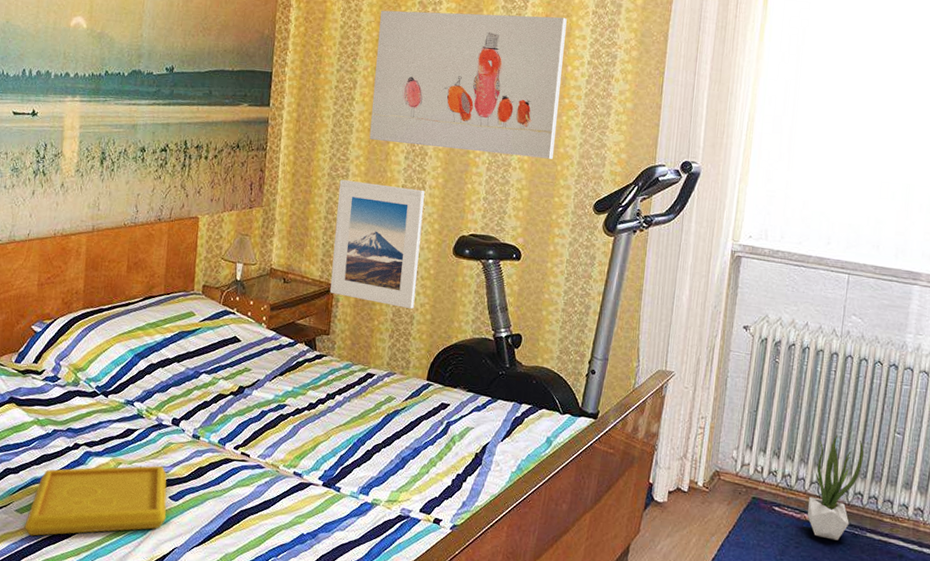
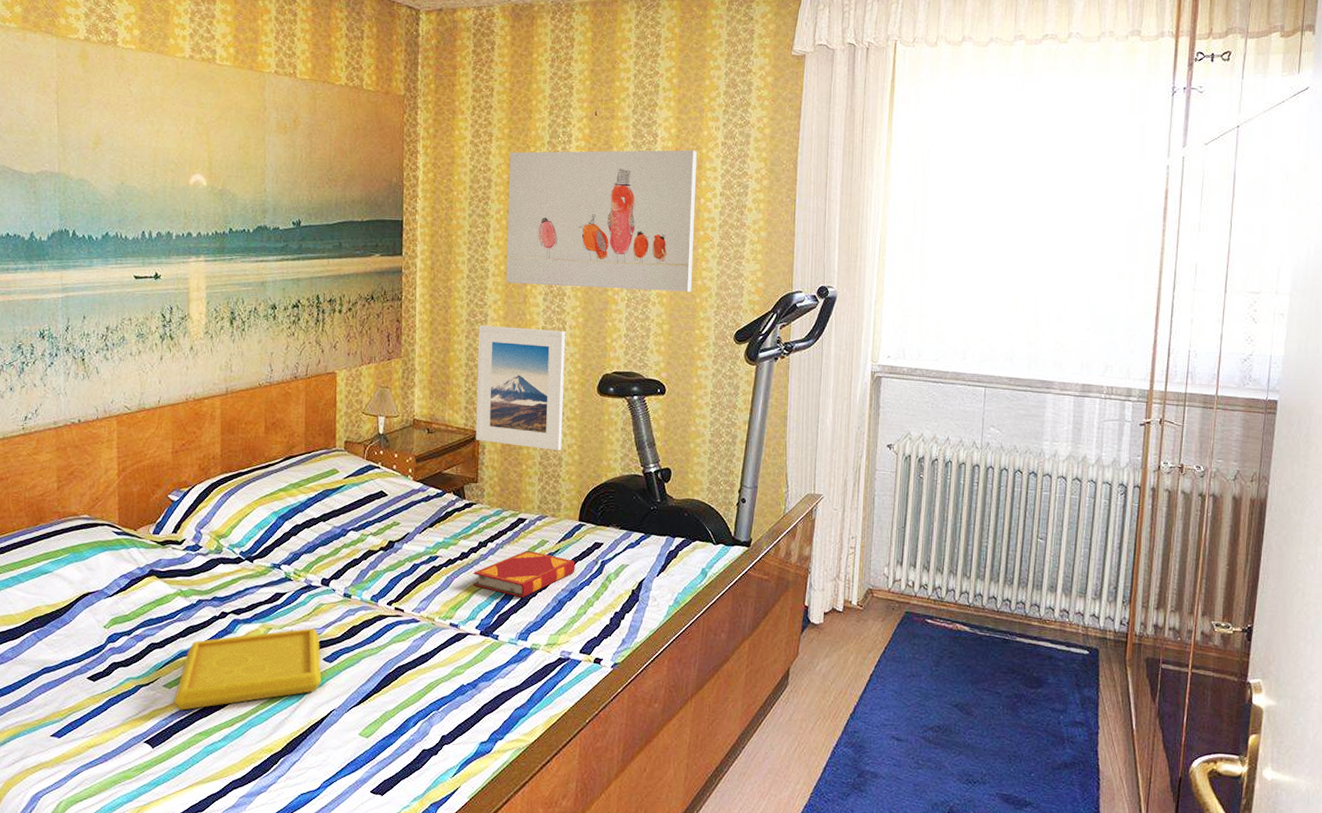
hardback book: none [318,405,421,452] -> present [473,550,576,597]
potted plant: present [808,434,864,541] -> none [959,544,1009,647]

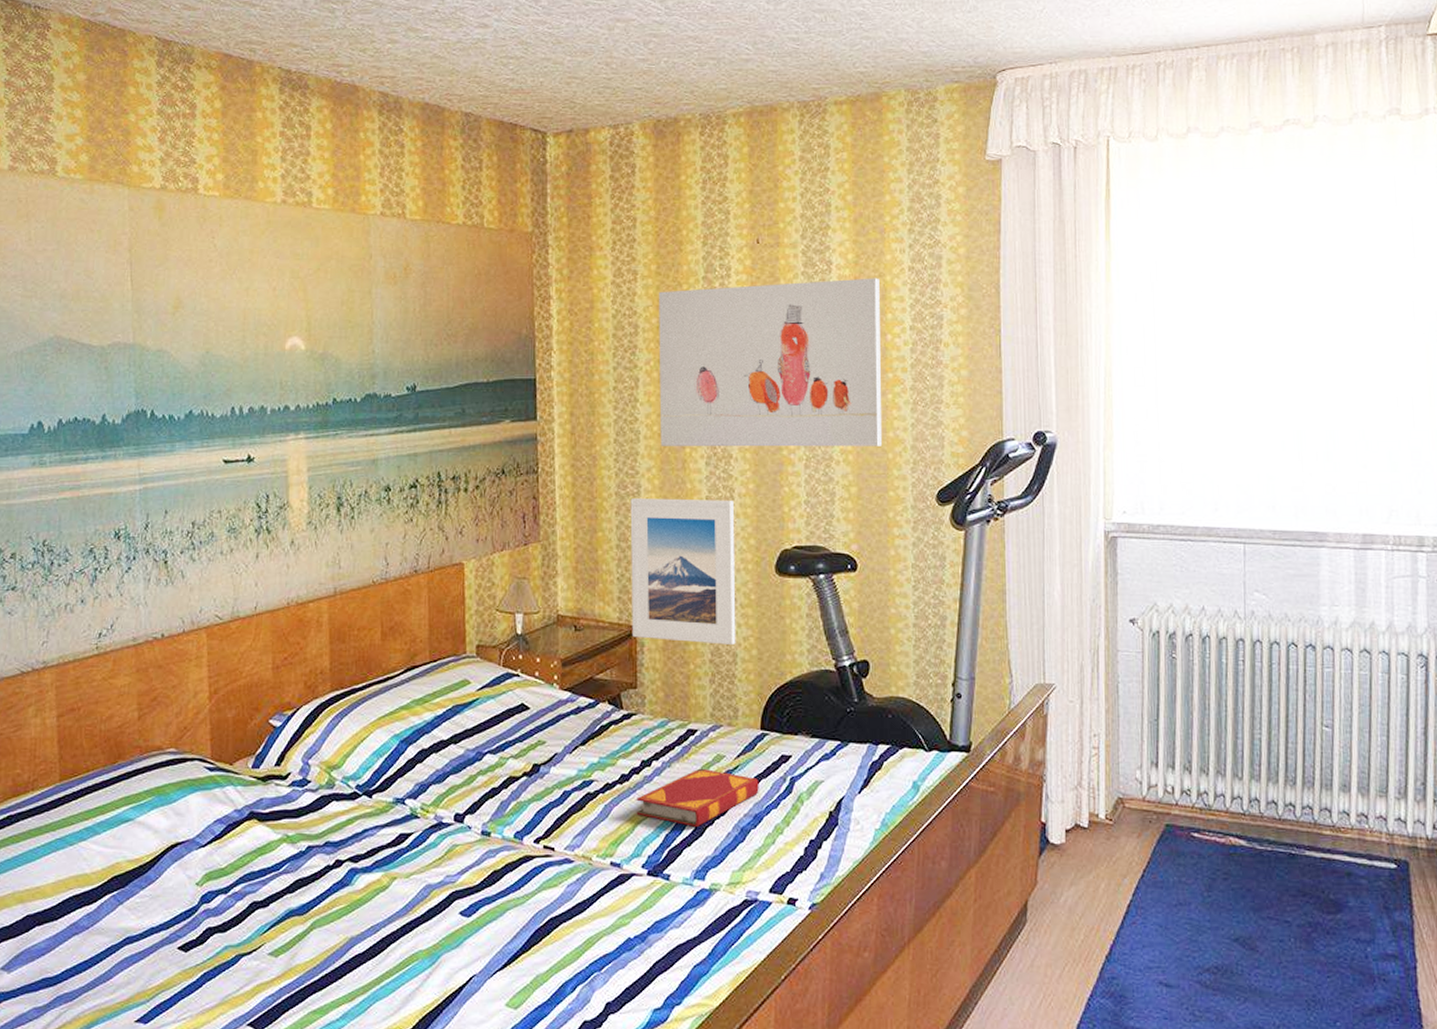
serving tray: present [174,627,322,710] -> none [282,874,458,984]

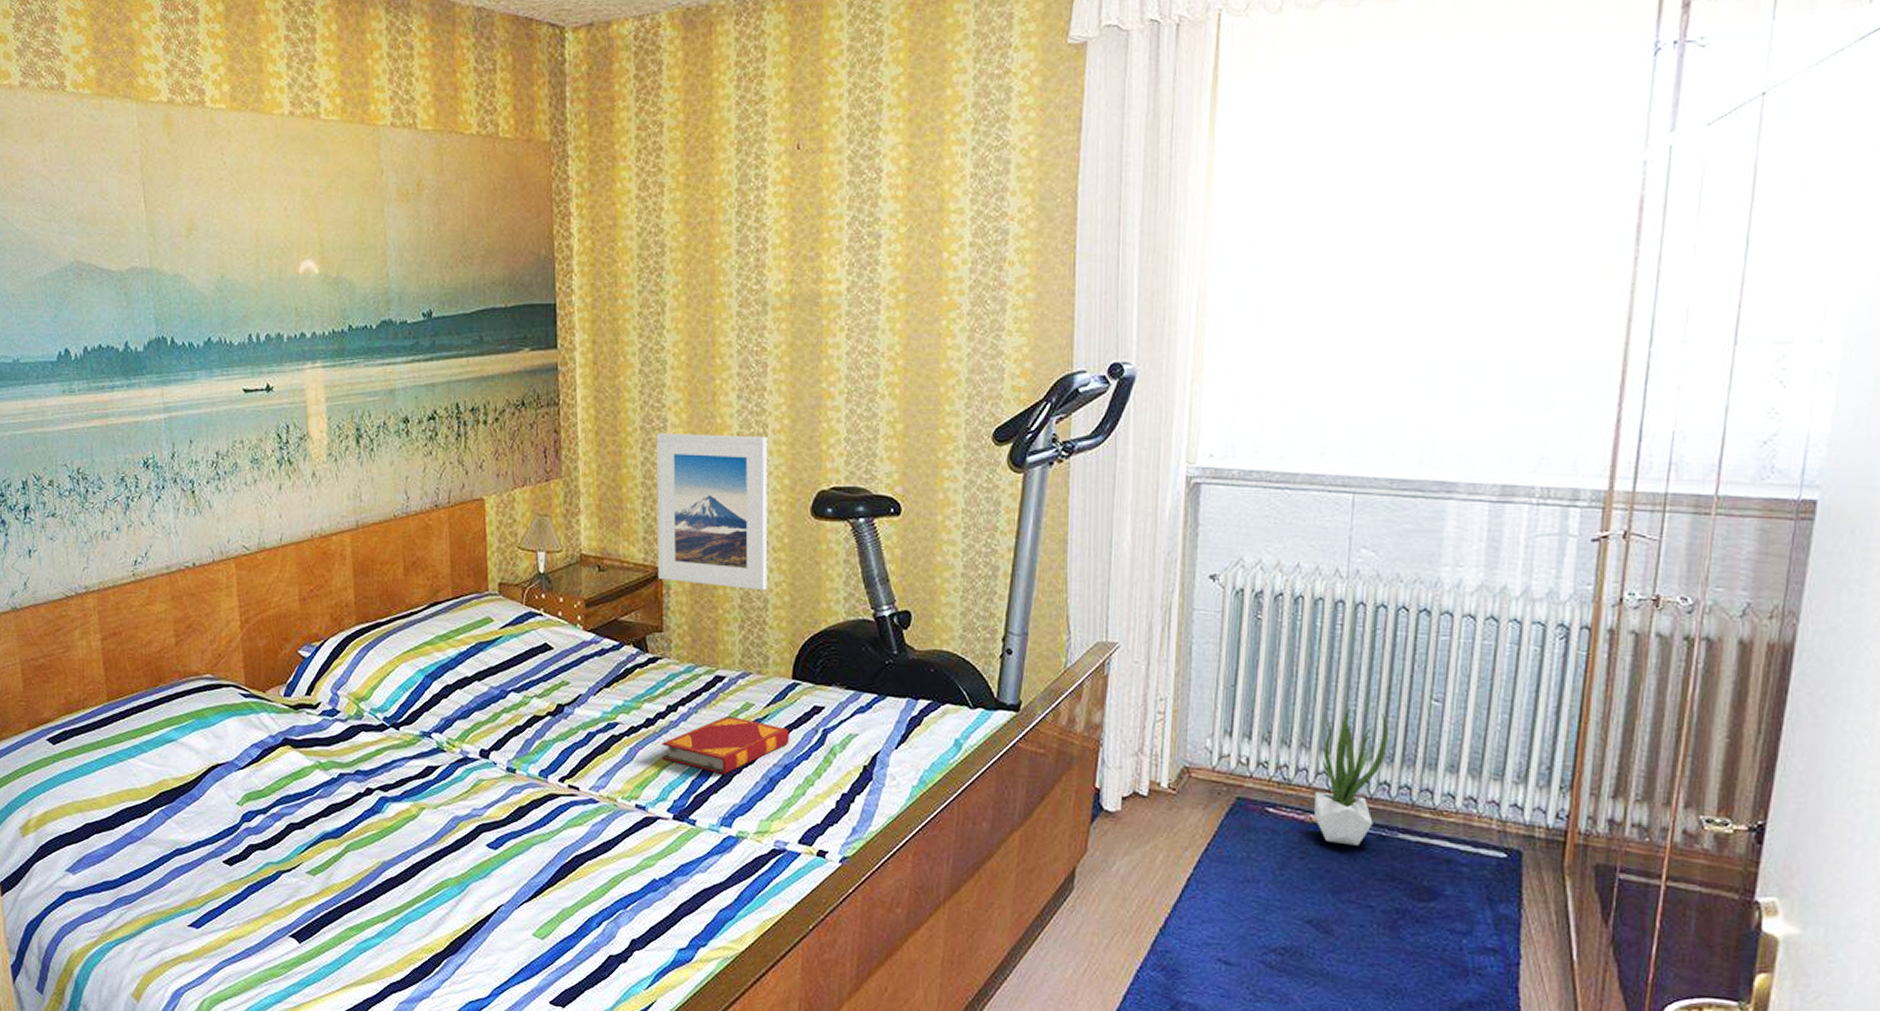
wall art: present [659,278,883,447] -> none [687,186,936,379]
potted plant: none [1232,736,1290,865] -> present [1315,708,1388,846]

